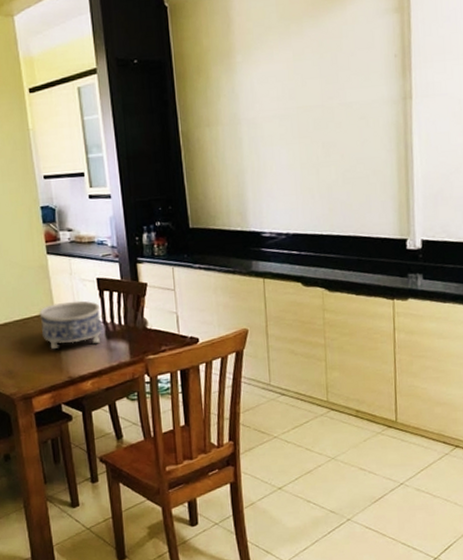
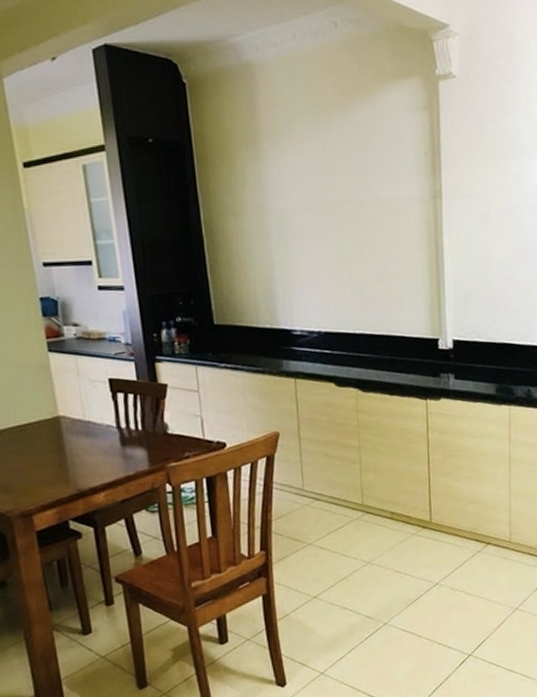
decorative bowl: present [39,300,103,350] -> none [40,404,117,460]

